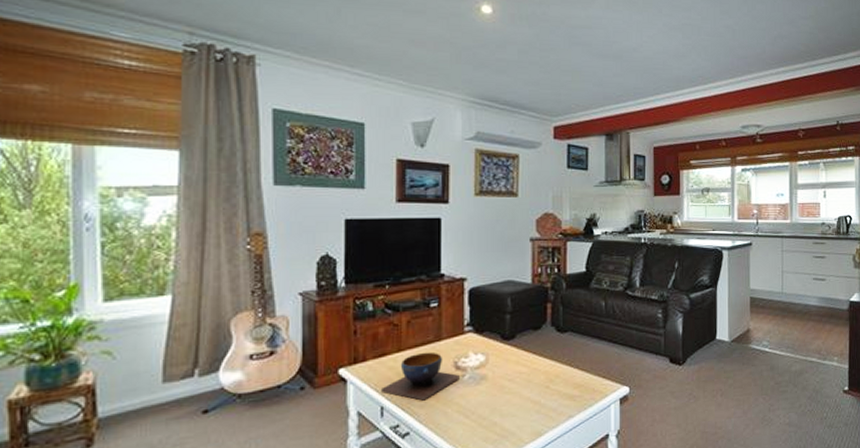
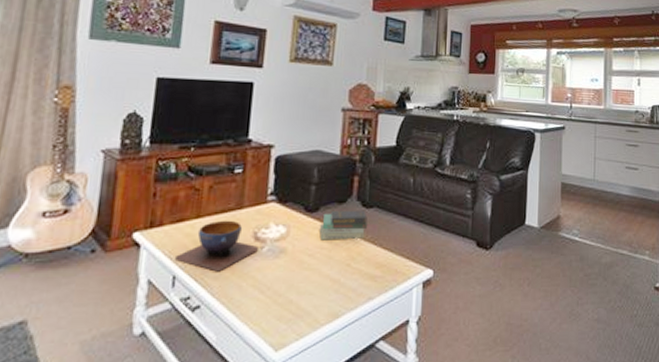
books: none [516,335,563,366] -> present [318,210,368,240]

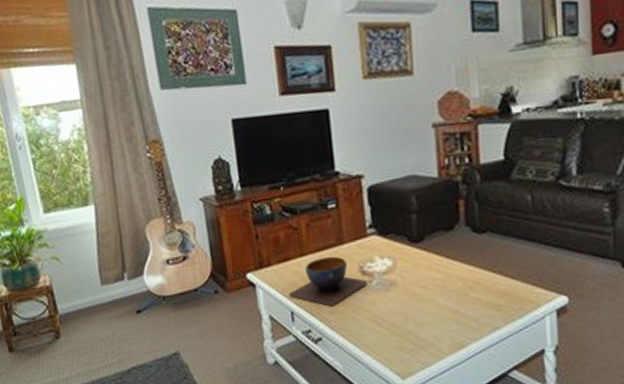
books: present [318,210,368,240] -> none [427,236,482,271]

